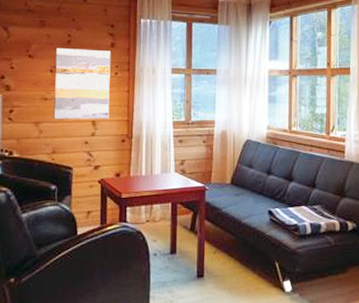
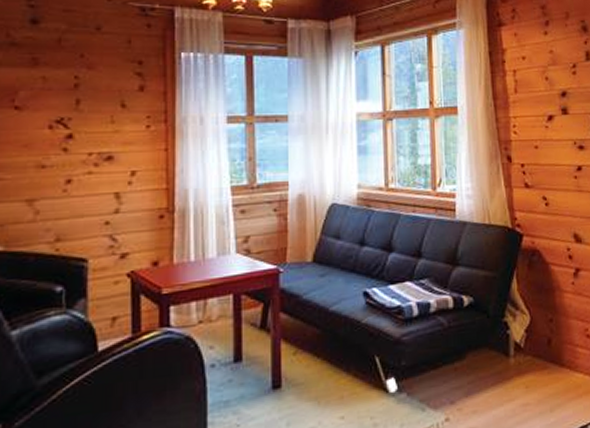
wall art: present [53,47,111,120] -> none [55,94,140,195]

